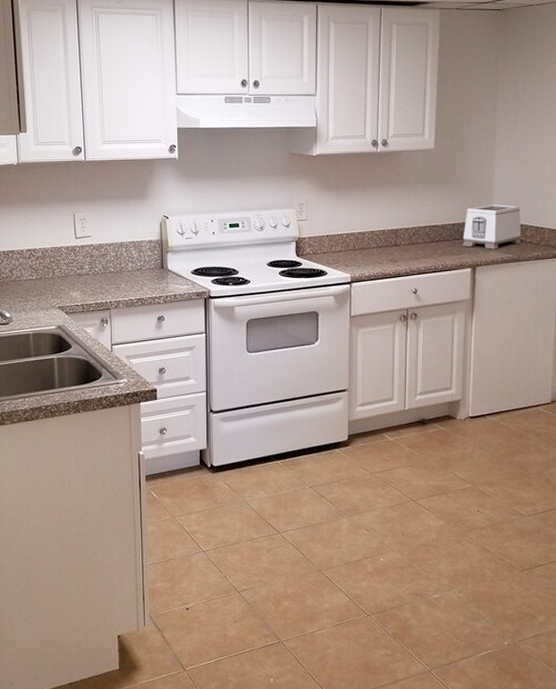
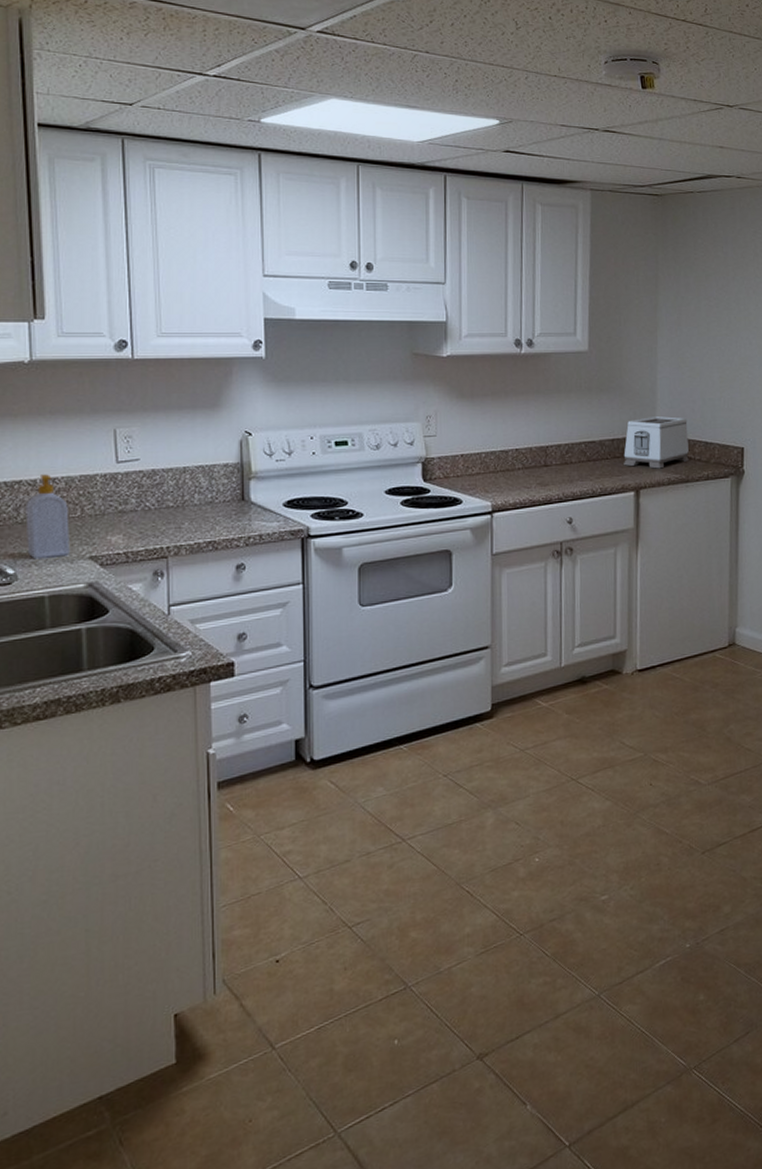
soap bottle: none [17,246,45,307] -> present [25,474,69,560]

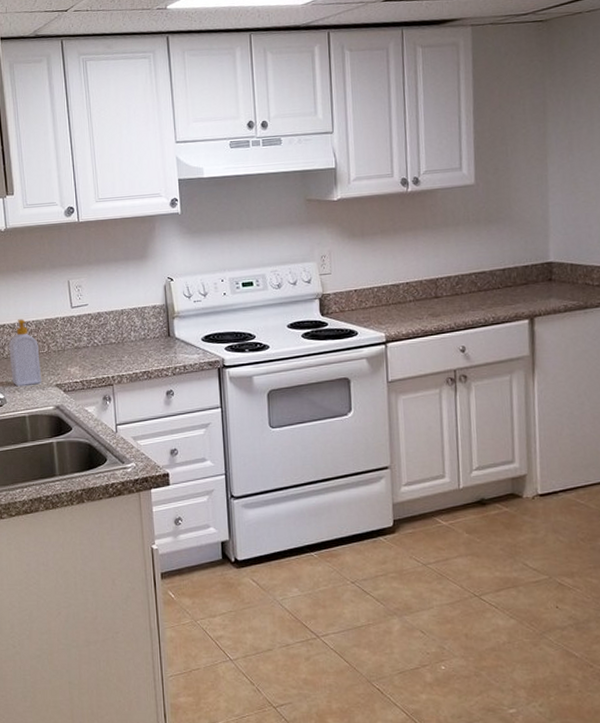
toaster: present [623,415,689,469] -> none [515,243,587,297]

